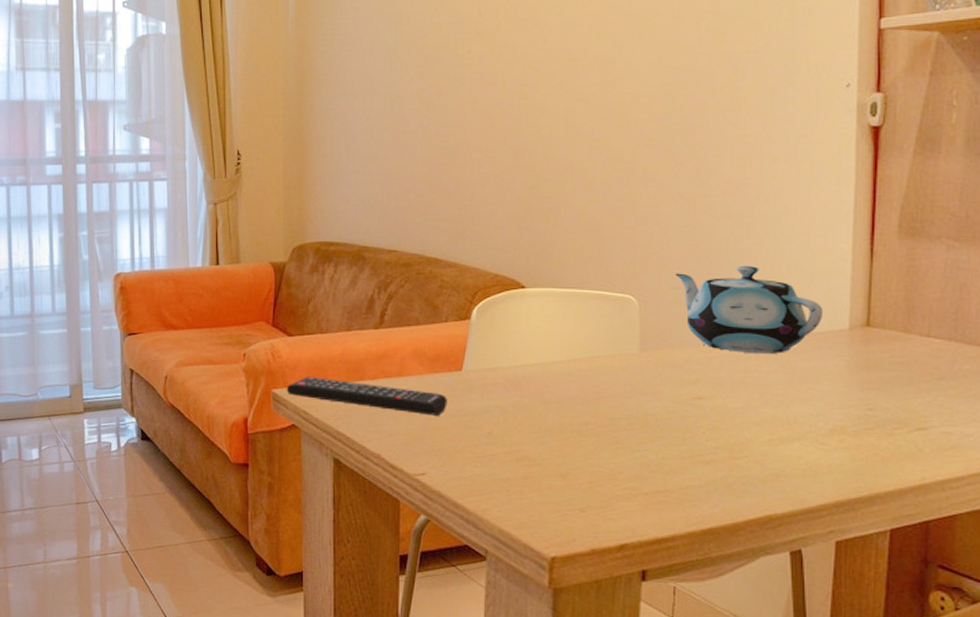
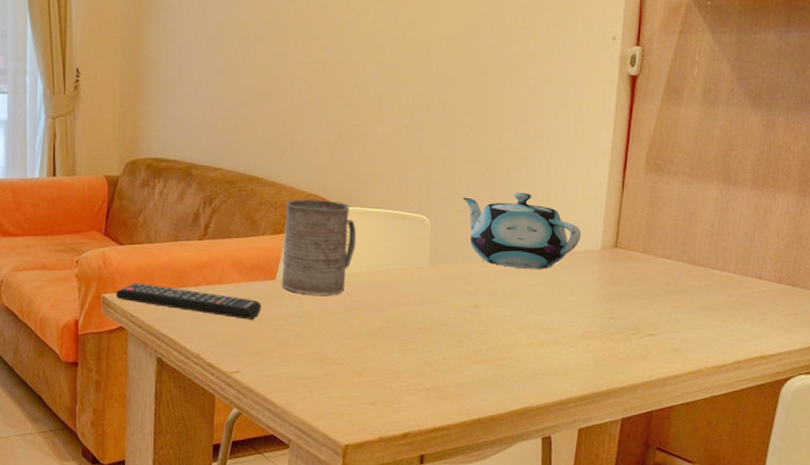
mug: none [468,281,553,387] -> present [281,199,357,295]

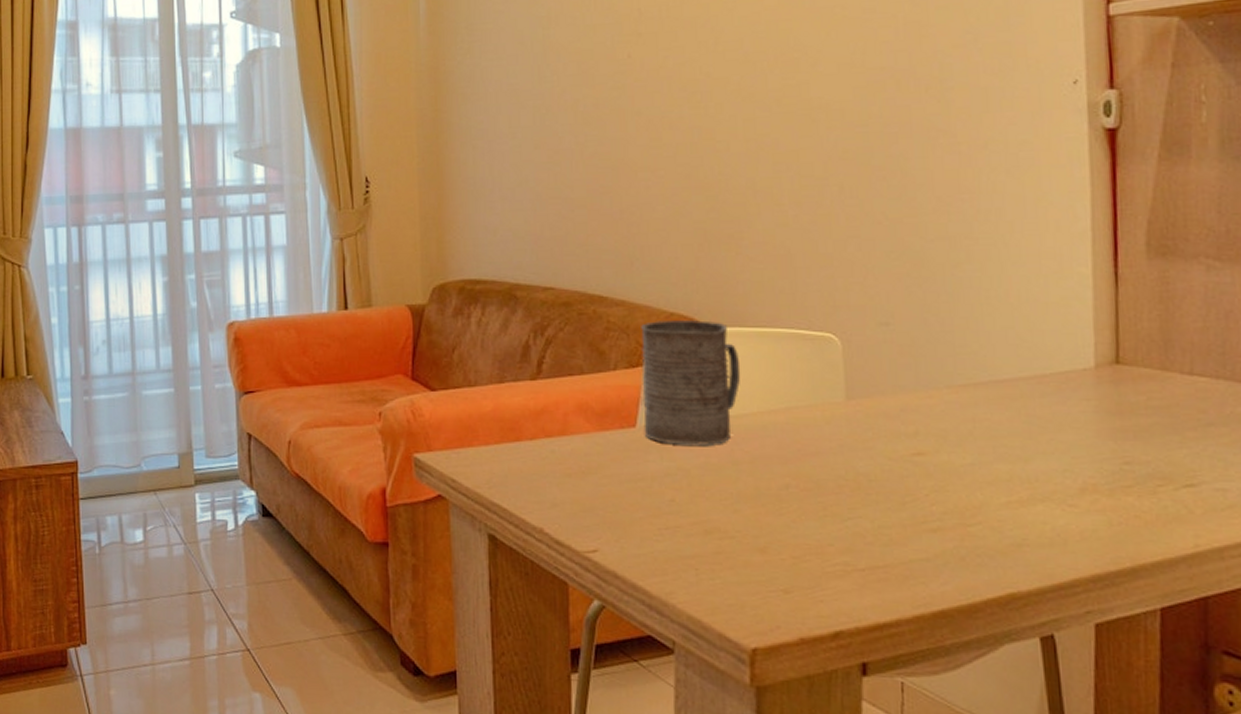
remote control: present [115,283,262,320] -> none [430,438,620,481]
teapot: present [463,193,582,270] -> none [883,296,1063,400]

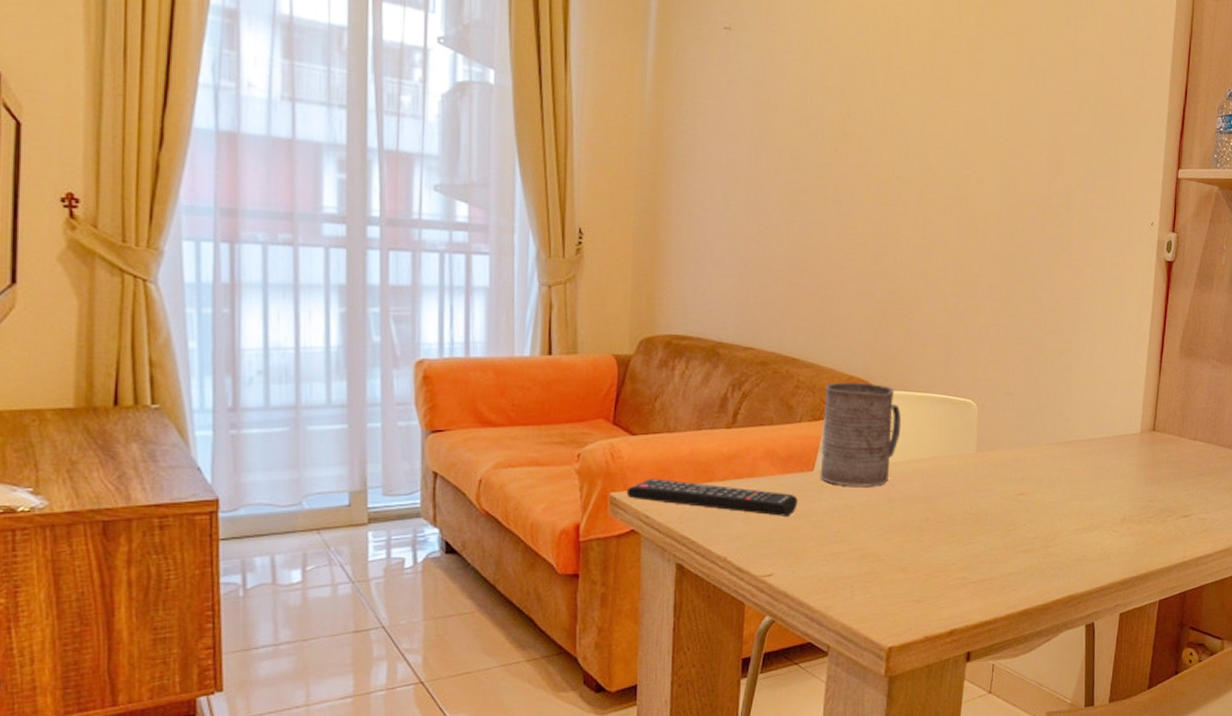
remote control: none [430,438,620,481] -> present [626,478,798,516]

